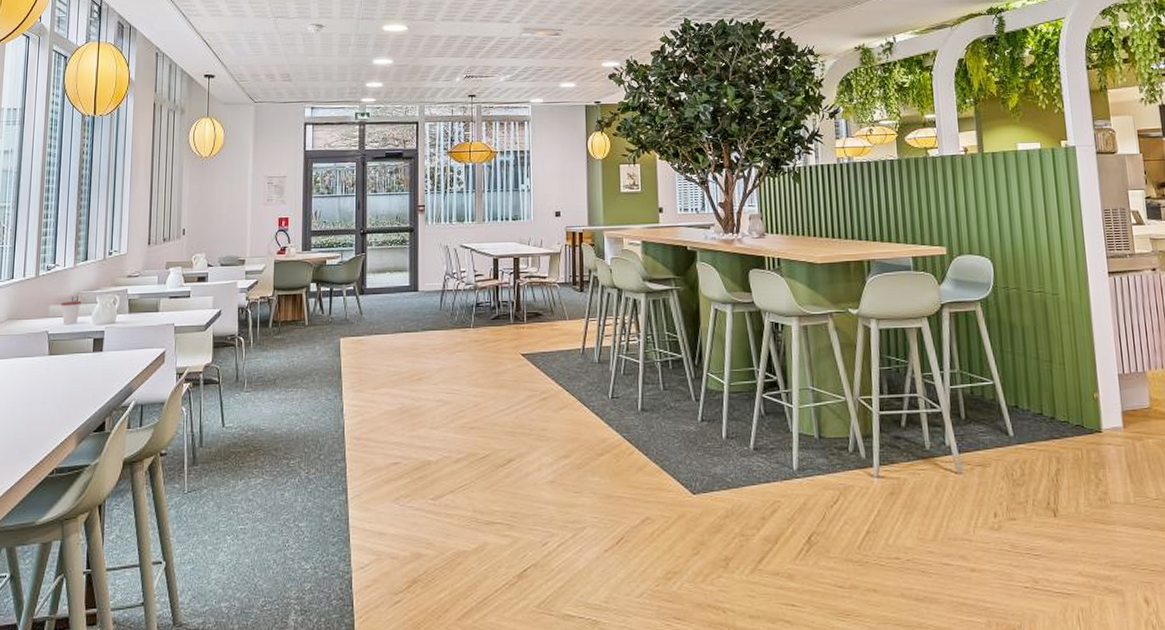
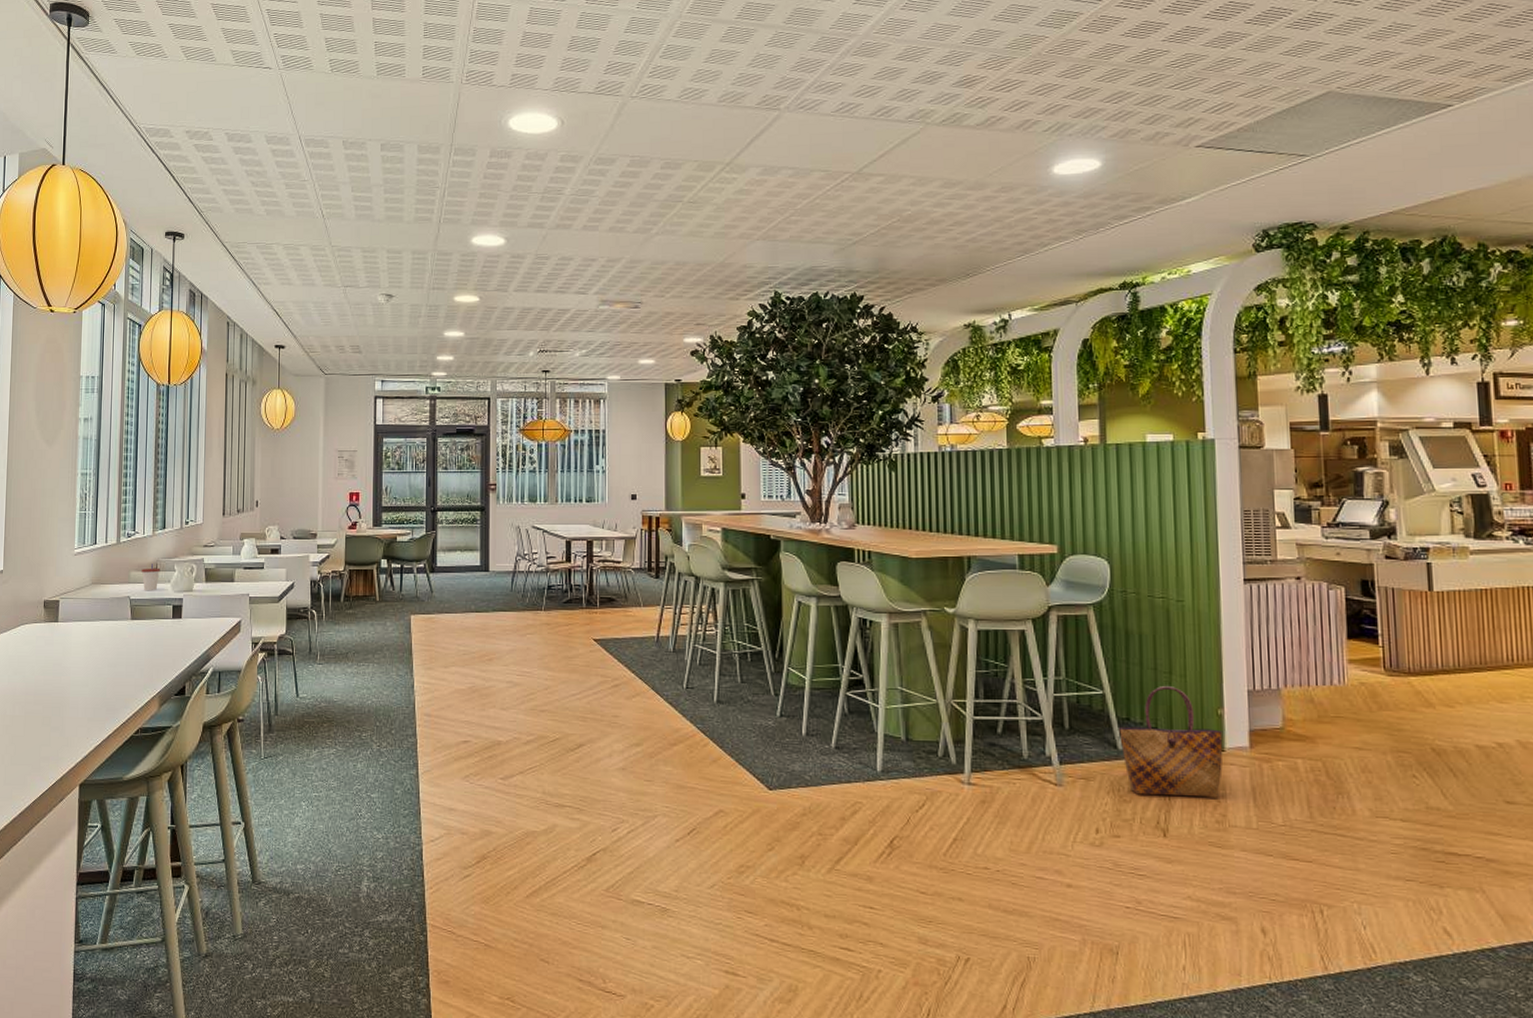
tote bag: none [1009,373,1102,478] -> present [1119,685,1223,799]

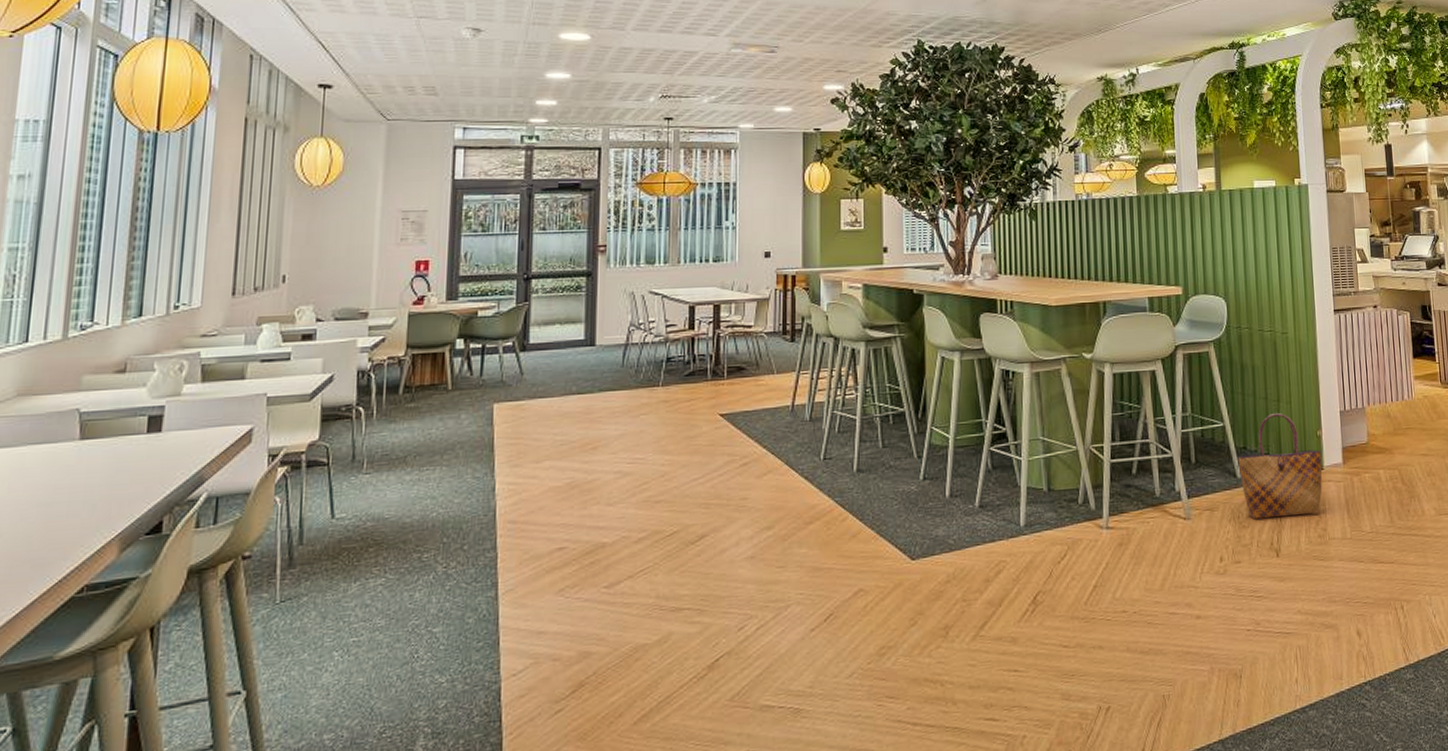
cup: present [141,564,161,591] -> none [100,363,132,400]

